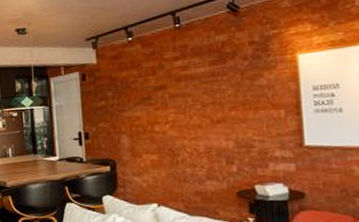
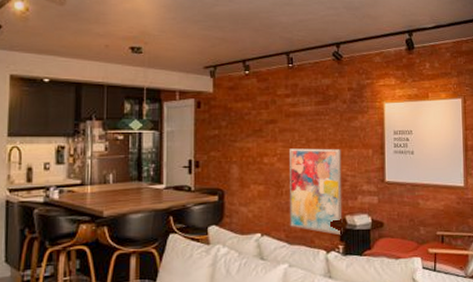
wall art: none [183,112,252,207] -> present [290,148,343,236]

